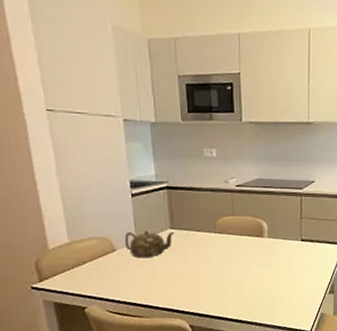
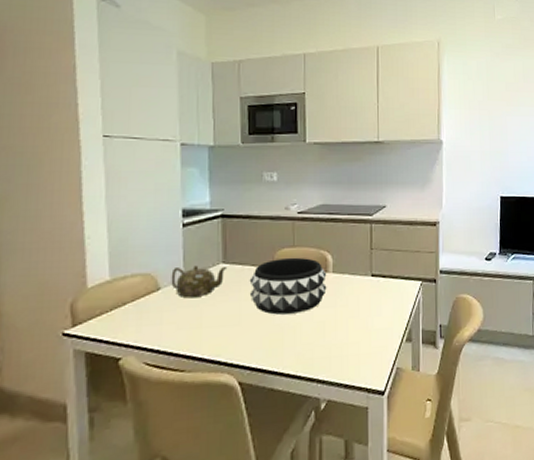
decorative bowl: none [195,224,263,272] -> present [249,257,327,315]

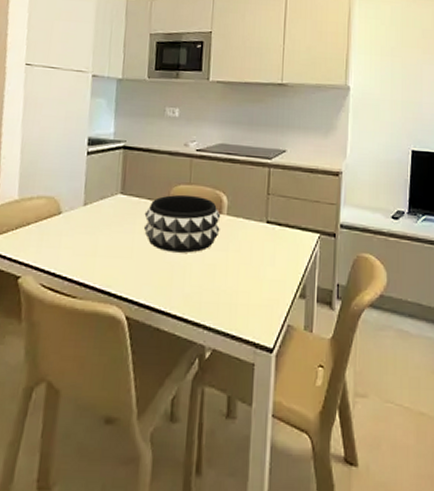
teapot: present [171,265,228,299] -> none [71,193,125,226]

